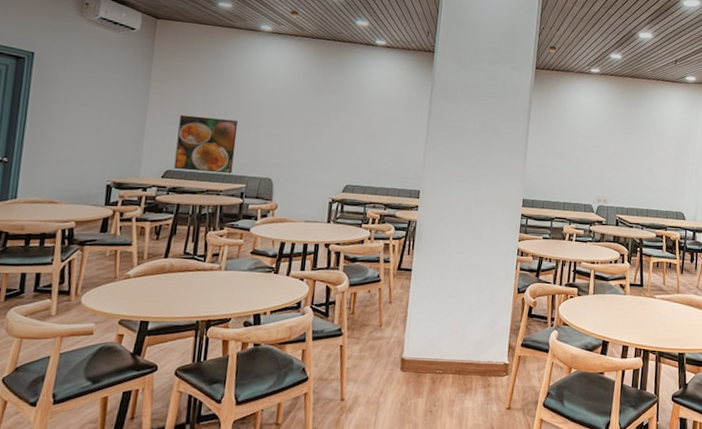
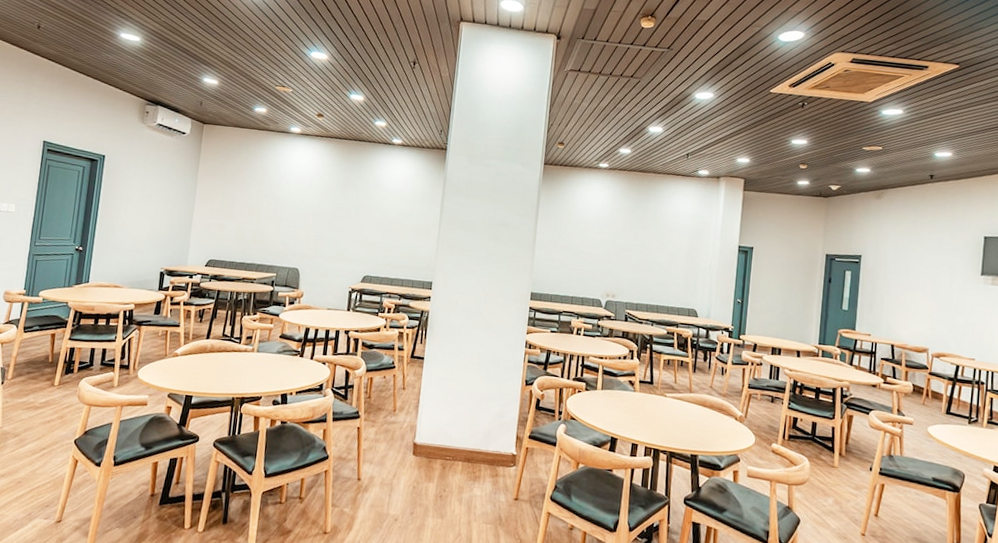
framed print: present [173,114,239,174] -> none [215,209,271,264]

